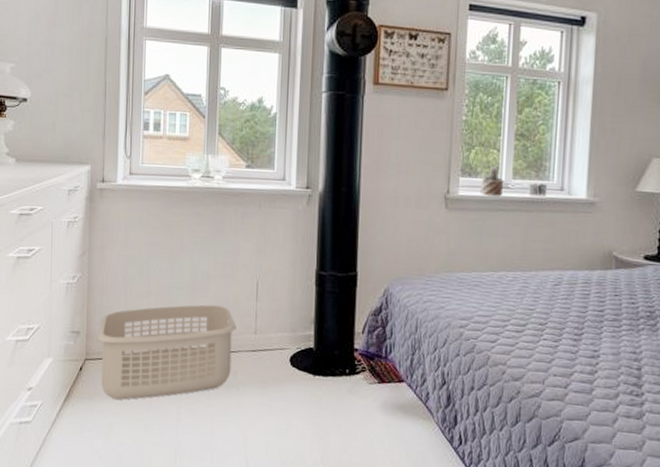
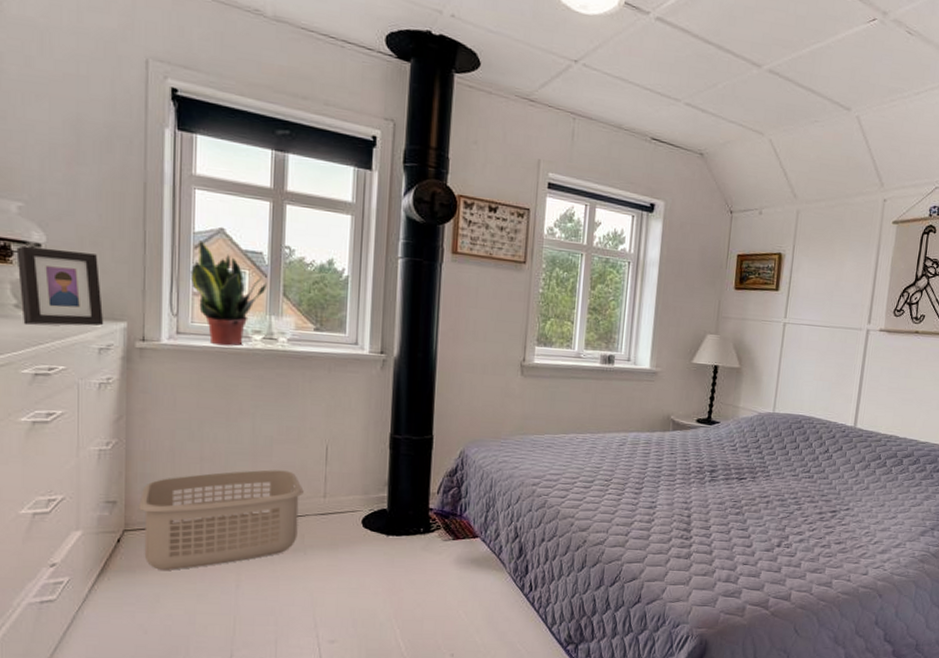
picture frame: none [9,101,73,171] -> present [16,245,104,327]
potted plant: none [141,87,205,185] -> present [190,240,267,347]
succulent plant: present [480,166,504,197] -> none [555,337,577,366]

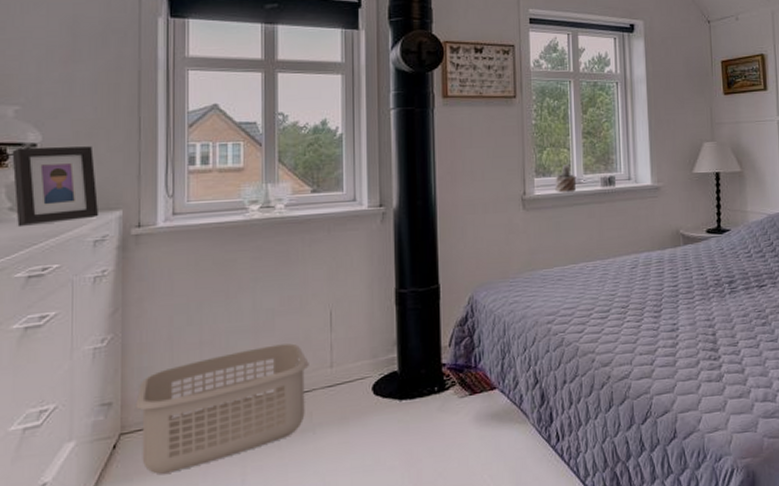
potted plant: present [190,240,267,347] -> none [185,119,262,221]
succulent plant: none [555,337,577,366] -> present [555,164,577,193]

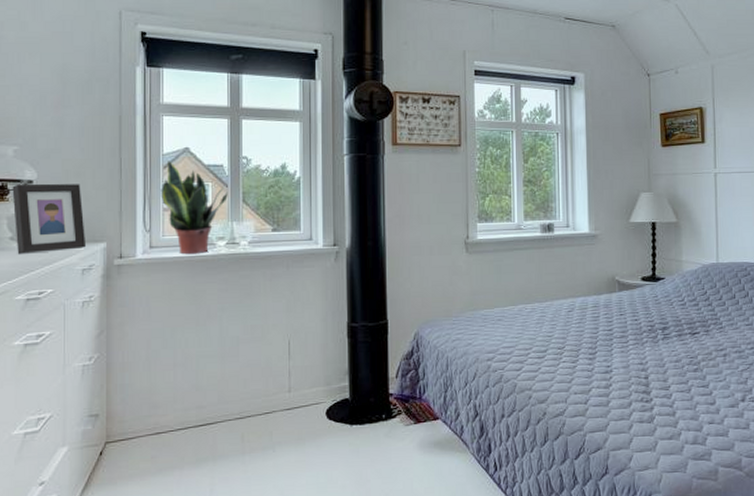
clothes hamper: present [135,343,309,474] -> none [119,369,270,480]
potted plant: none [185,119,262,221] -> present [161,161,228,255]
succulent plant: present [555,164,577,193] -> none [496,211,517,238]

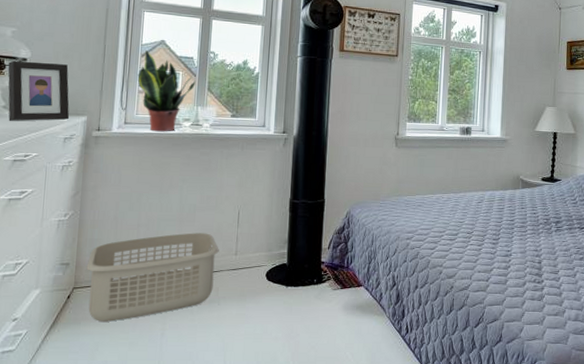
clothes hamper: none [119,369,270,480] -> present [86,233,219,322]

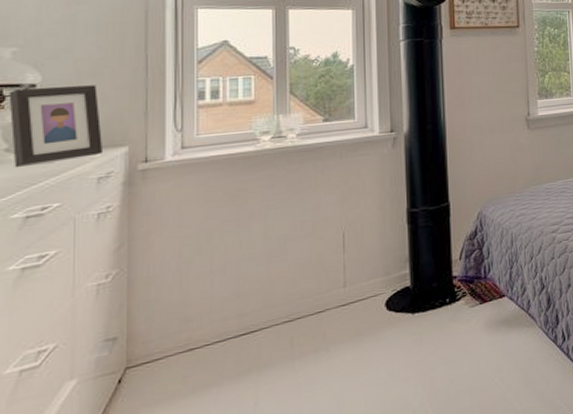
clothes hamper: present [86,233,219,322] -> none [142,266,322,405]
potted plant: present [137,50,196,132] -> none [195,55,273,153]

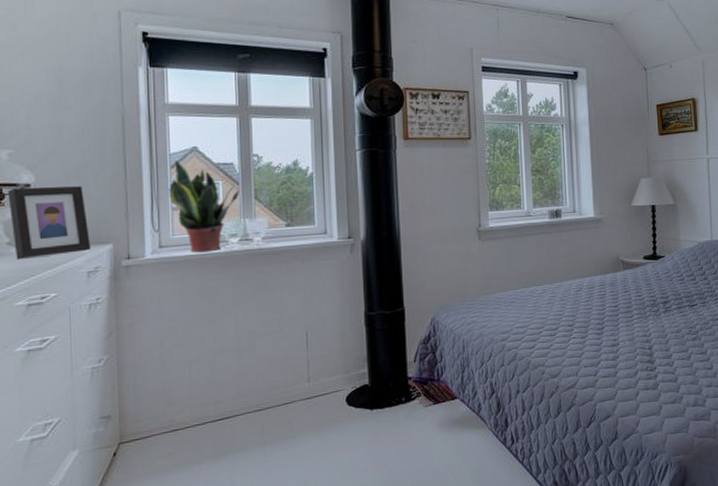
potted plant: none [195,55,273,153] -> present [169,160,239,253]

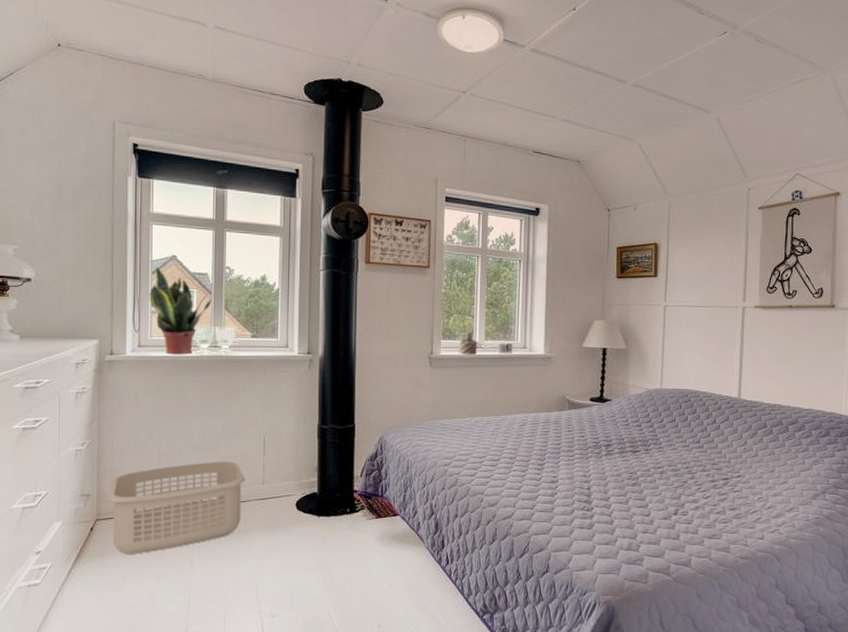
picture frame: present [7,186,92,259] -> none [12,281,80,346]
clothes hamper: none [132,361,289,478] -> present [108,461,245,554]
succulent plant: none [507,199,527,225] -> present [459,330,478,356]

